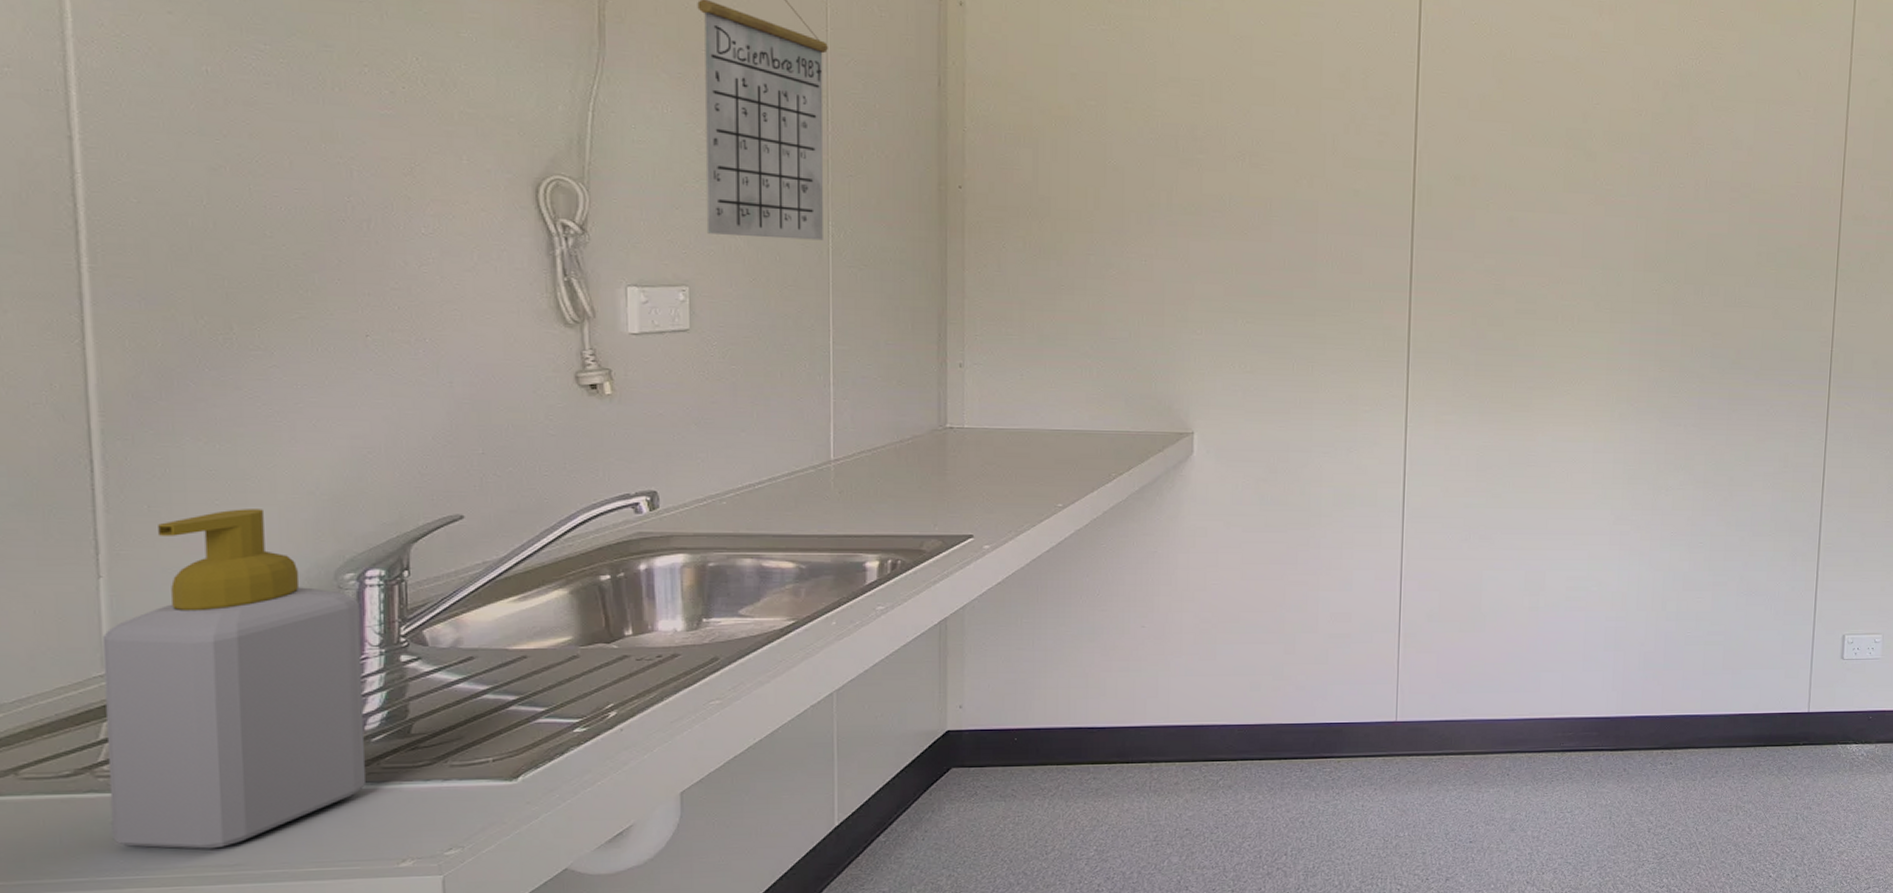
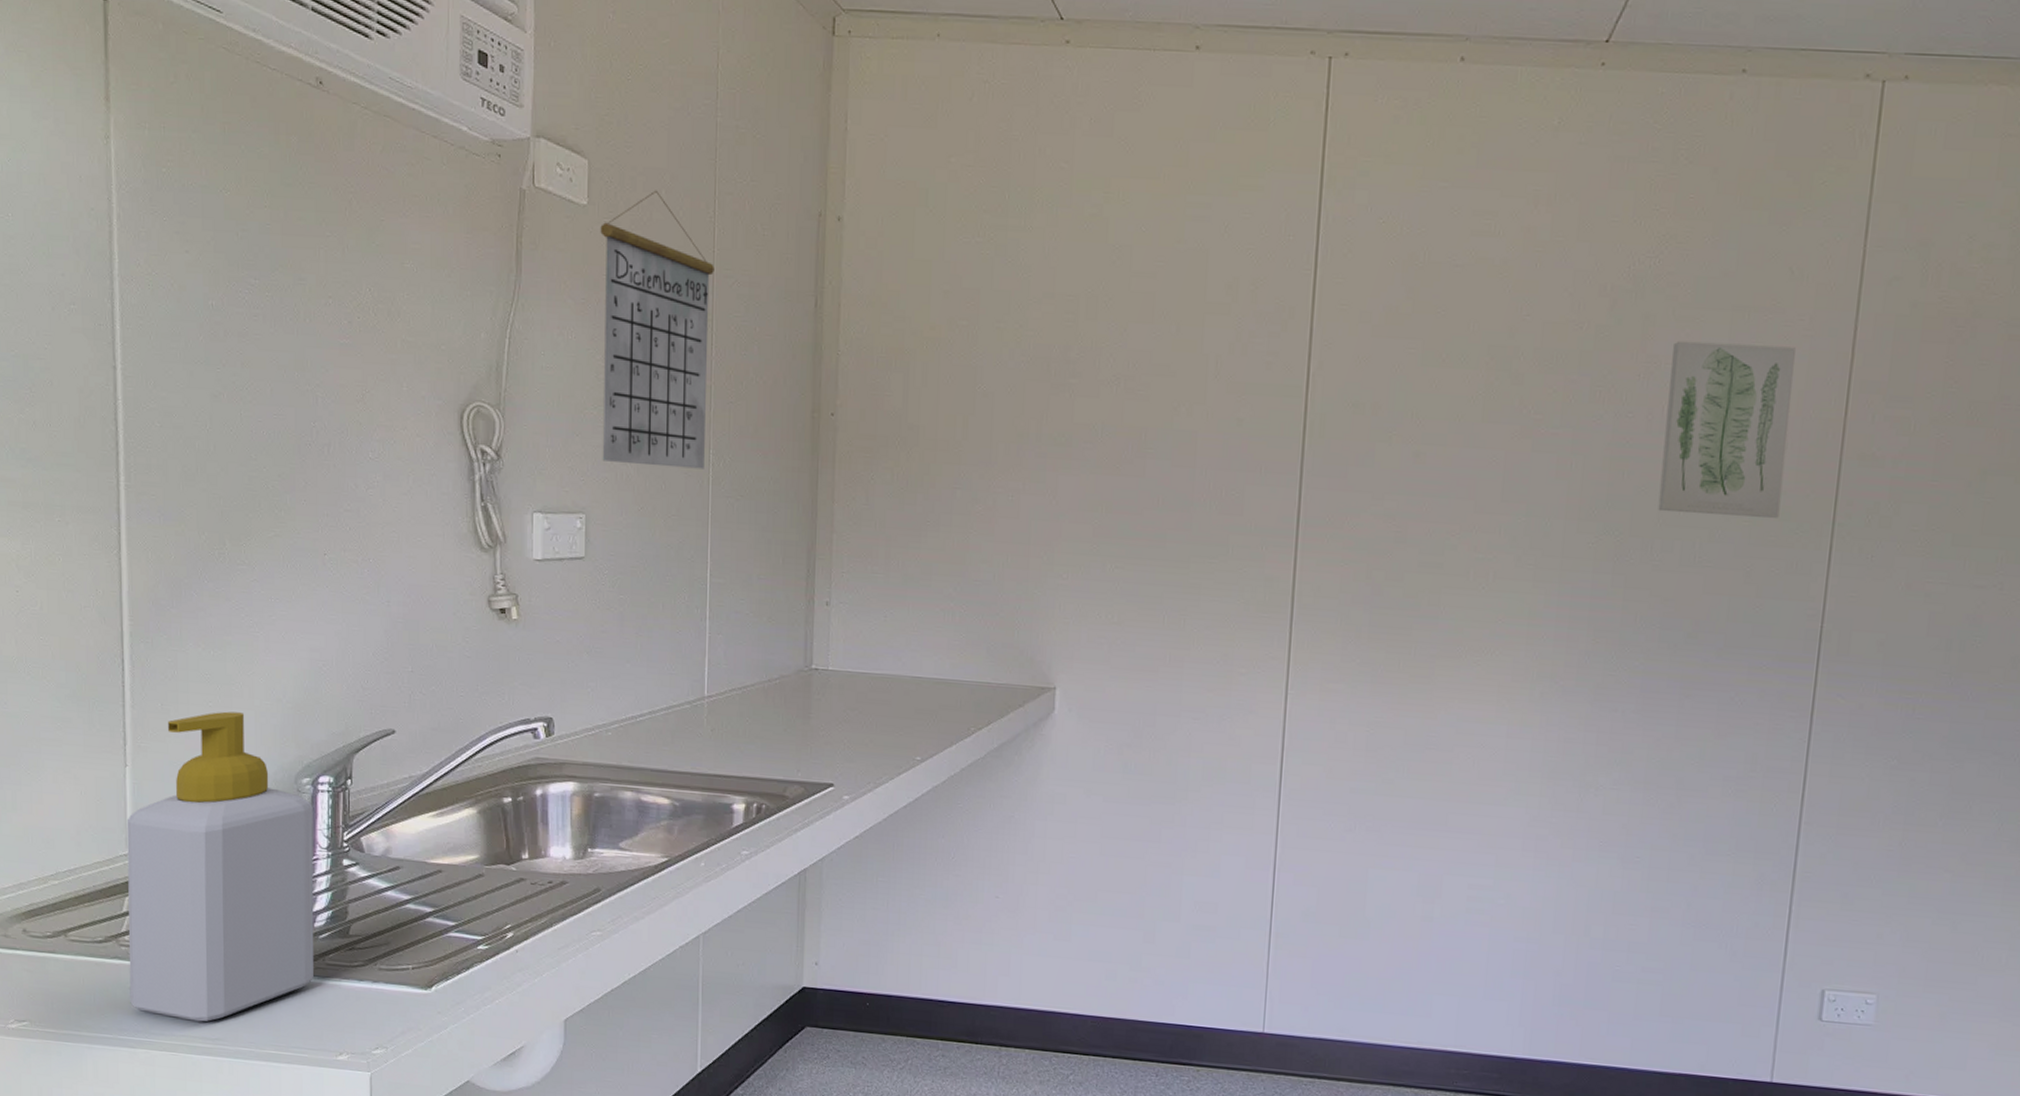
wall art: none [1706,126,1804,267] -> present [1658,340,1796,518]

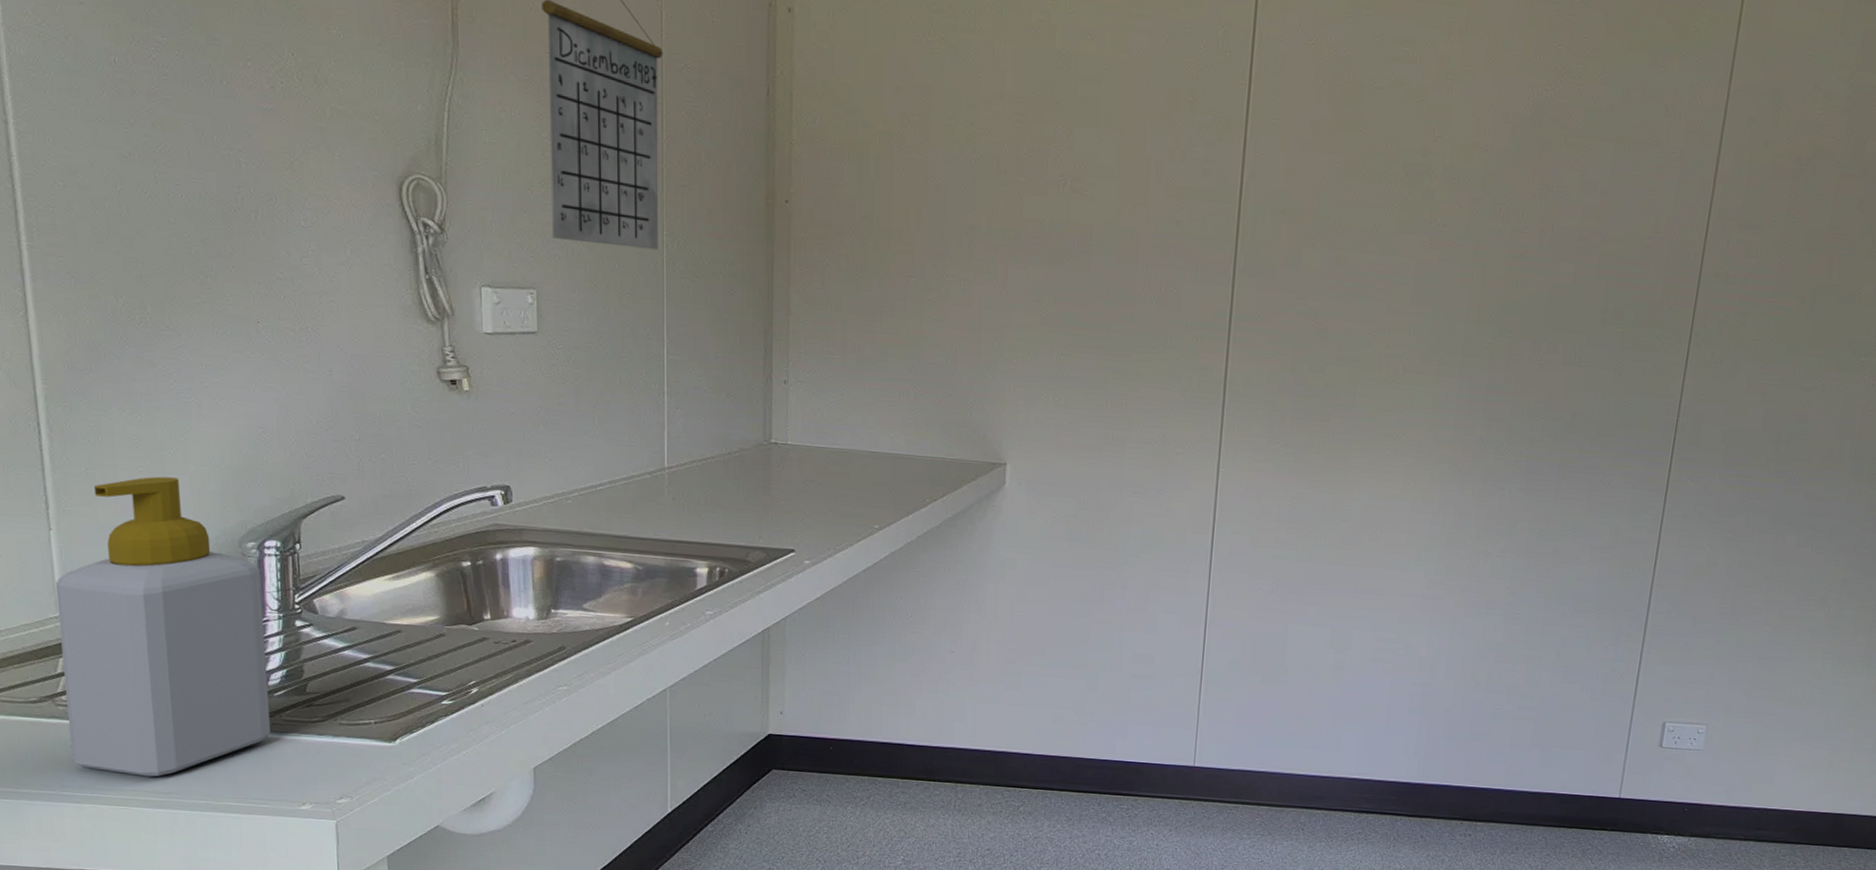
wall art: present [1658,340,1796,518] -> none [1545,166,1667,326]

